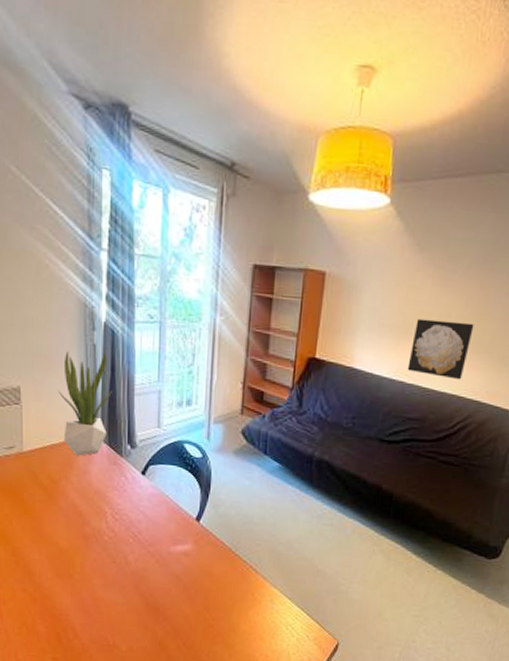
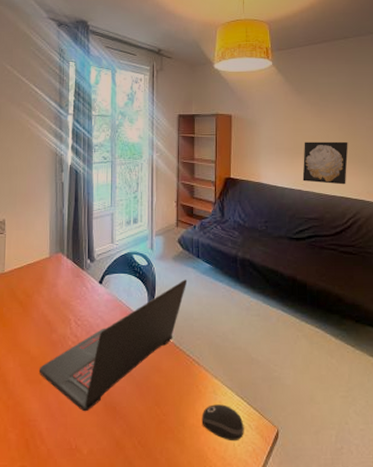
potted plant: present [57,351,113,456] -> none [33,188,77,272]
laptop: none [69,478,250,611] -> present [38,279,188,412]
computer mouse: none [255,613,302,650] -> present [201,404,244,441]

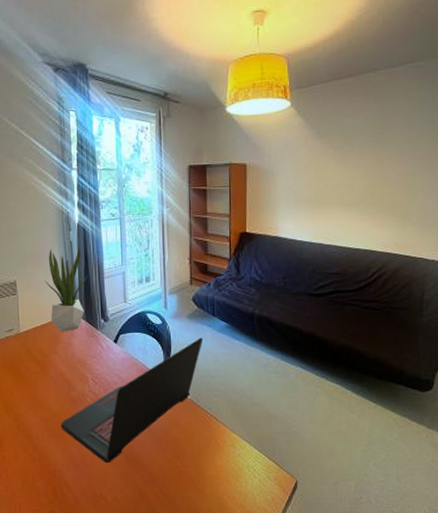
potted plant: none [33,188,77,272] -> present [44,247,88,332]
computer mouse: present [201,404,244,441] -> none [221,457,263,491]
wall art: present [302,141,348,185] -> none [324,189,375,237]

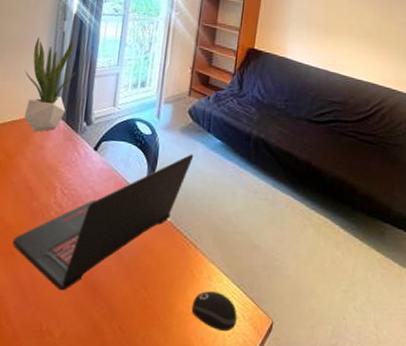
computer mouse: none [221,457,263,491] -> present [191,291,237,332]

